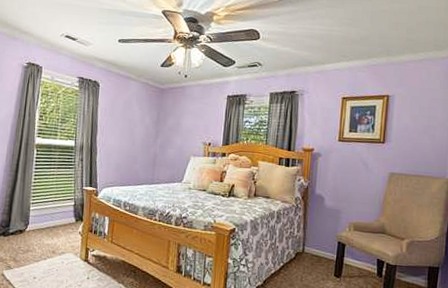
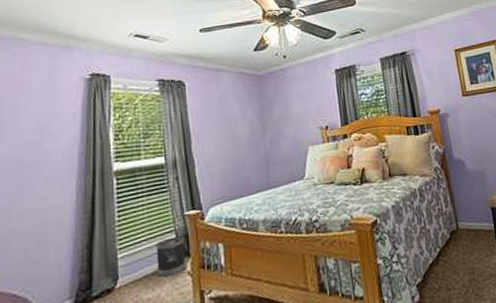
wastebasket: none [57,203,80,232] -> present [156,236,186,277]

